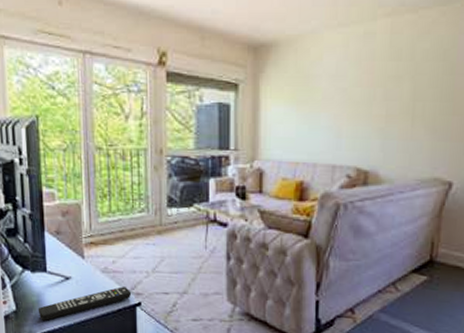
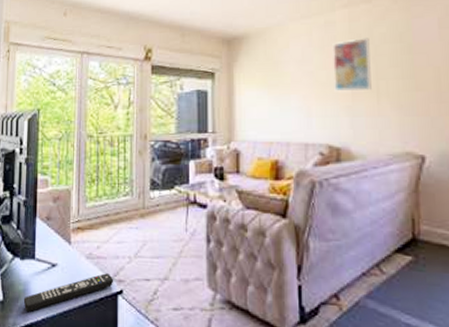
wall art: none [368,53,411,113] -> present [332,37,372,92]

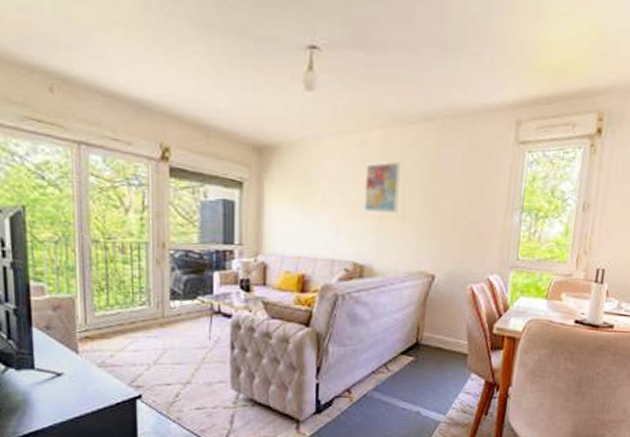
remote control: present [23,273,114,313] -> none [23,380,132,421]

